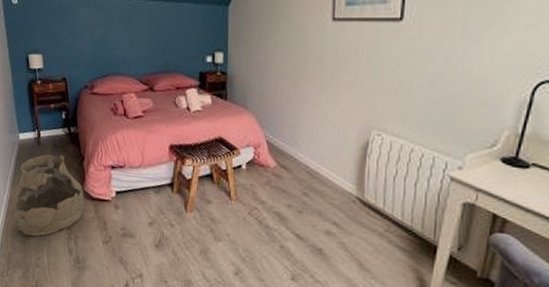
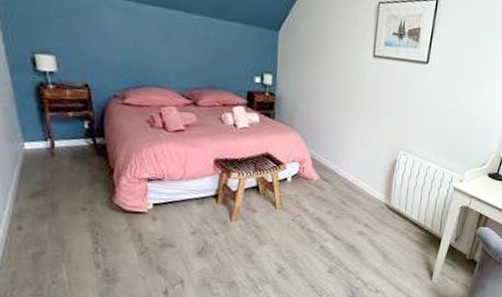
bag: present [11,153,84,237] -> none [15,165,114,253]

